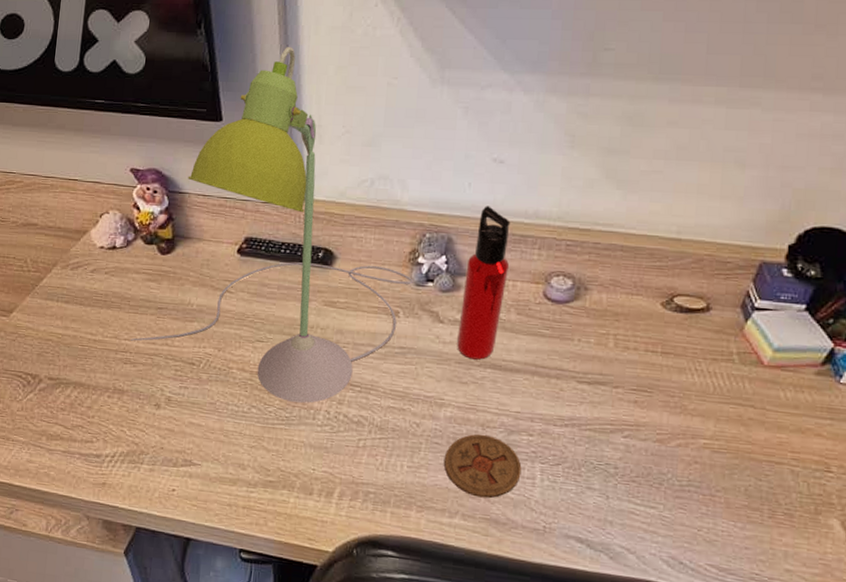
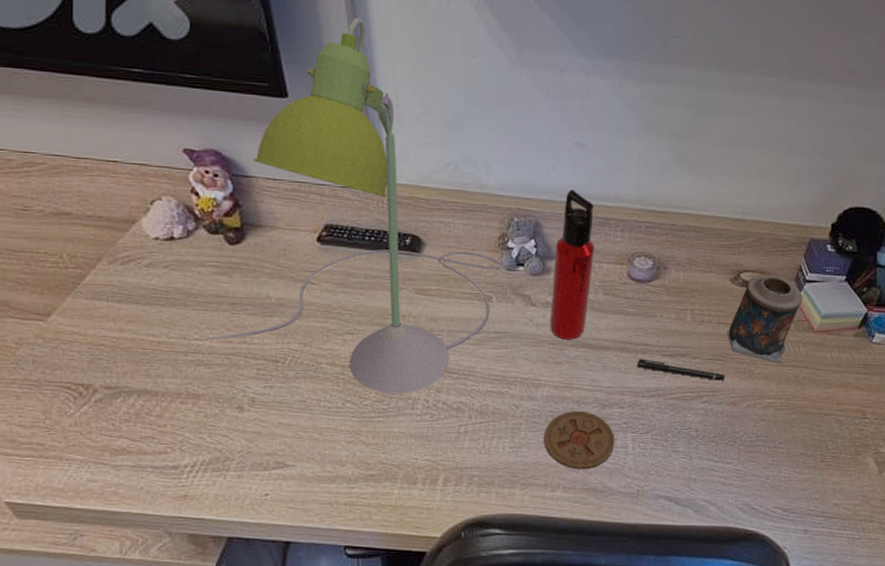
pen: none [549,384,652,415] -> present [636,358,726,381]
candle: none [655,299,750,402] -> present [727,275,803,365]

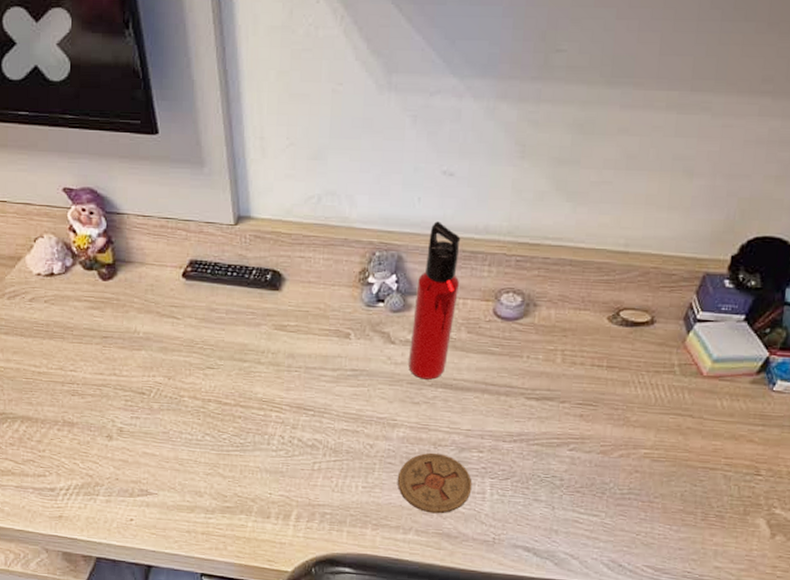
desk lamp: present [201,18,505,394] -> none [76,50,365,429]
pen: present [636,358,726,381] -> none [498,401,597,428]
candle: present [727,275,803,365] -> none [601,313,692,413]

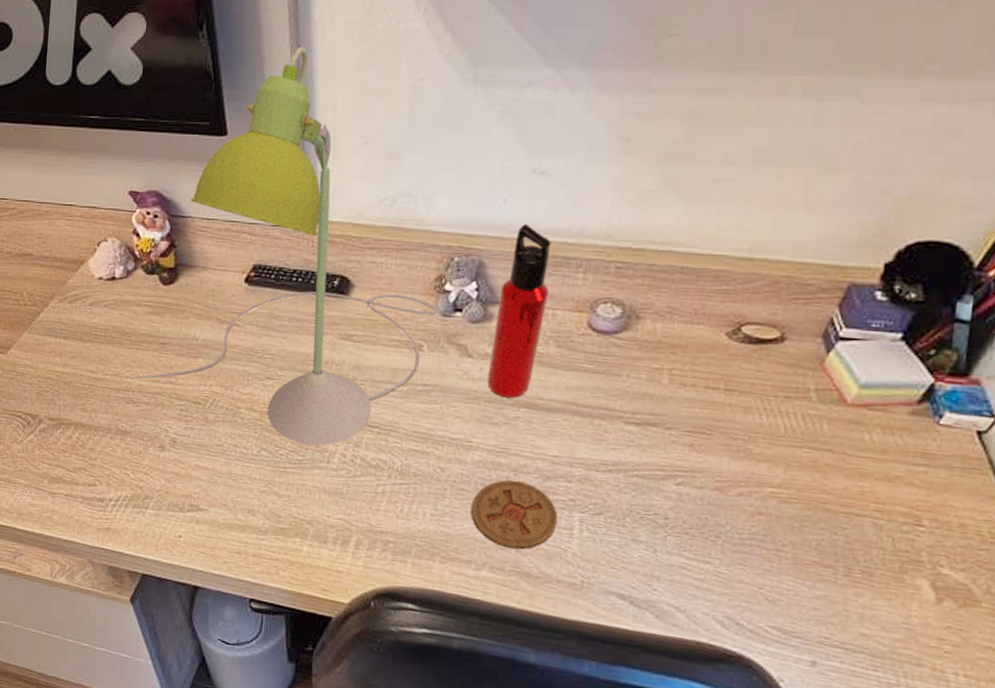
desk lamp: none [76,50,365,429] -> present [132,48,440,446]

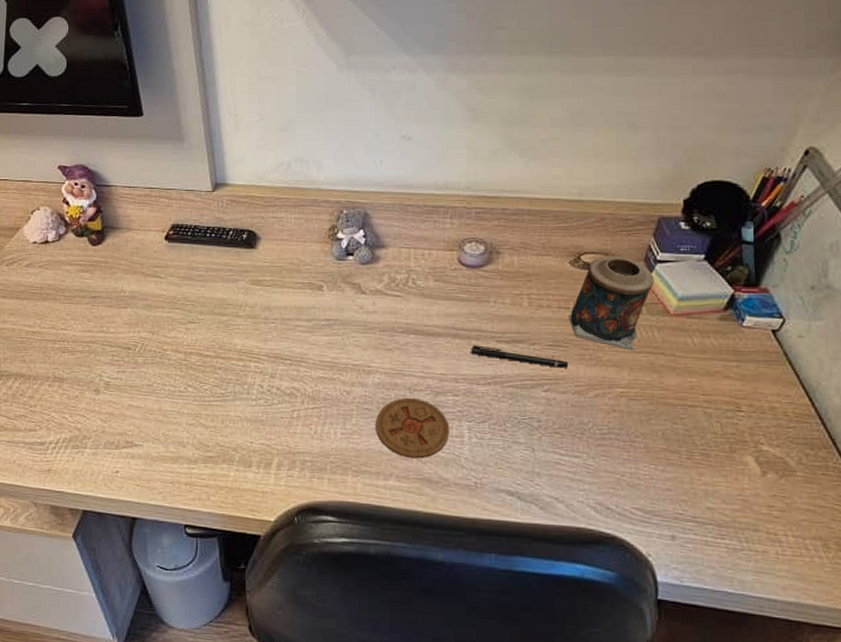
desk lamp: present [132,48,440,446] -> none [67,43,335,379]
water bottle: present [487,224,552,398] -> none [380,180,423,327]
pen: none [591,425,711,460] -> present [470,345,569,368]
candle: none [717,328,833,446] -> present [568,256,654,351]

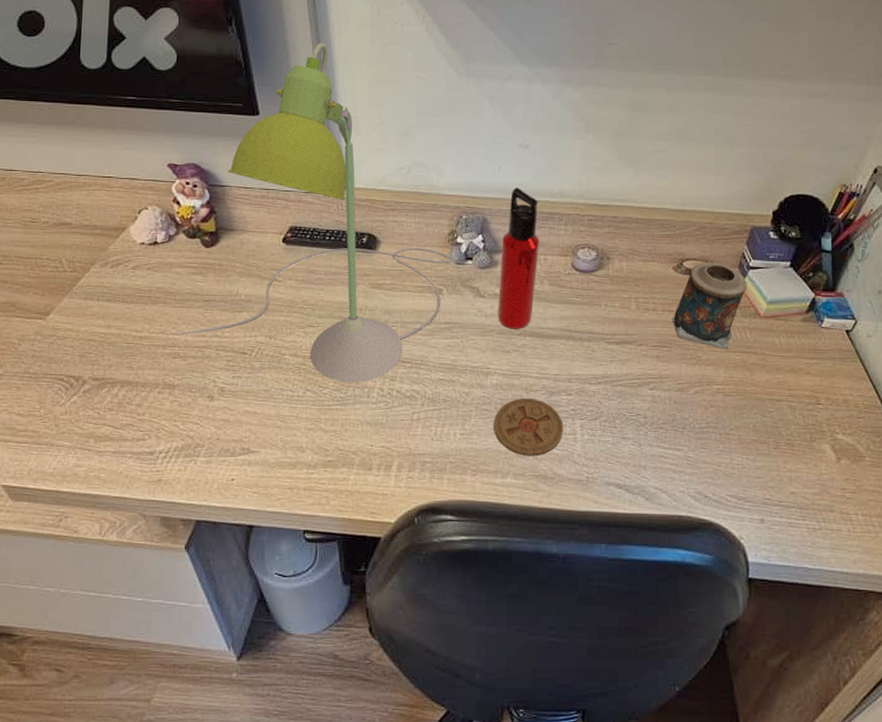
desk lamp: none [67,43,335,379] -> present [178,43,455,382]
water bottle: none [380,180,423,327] -> present [498,187,539,329]
pen: present [470,345,569,368] -> none [582,346,672,367]

